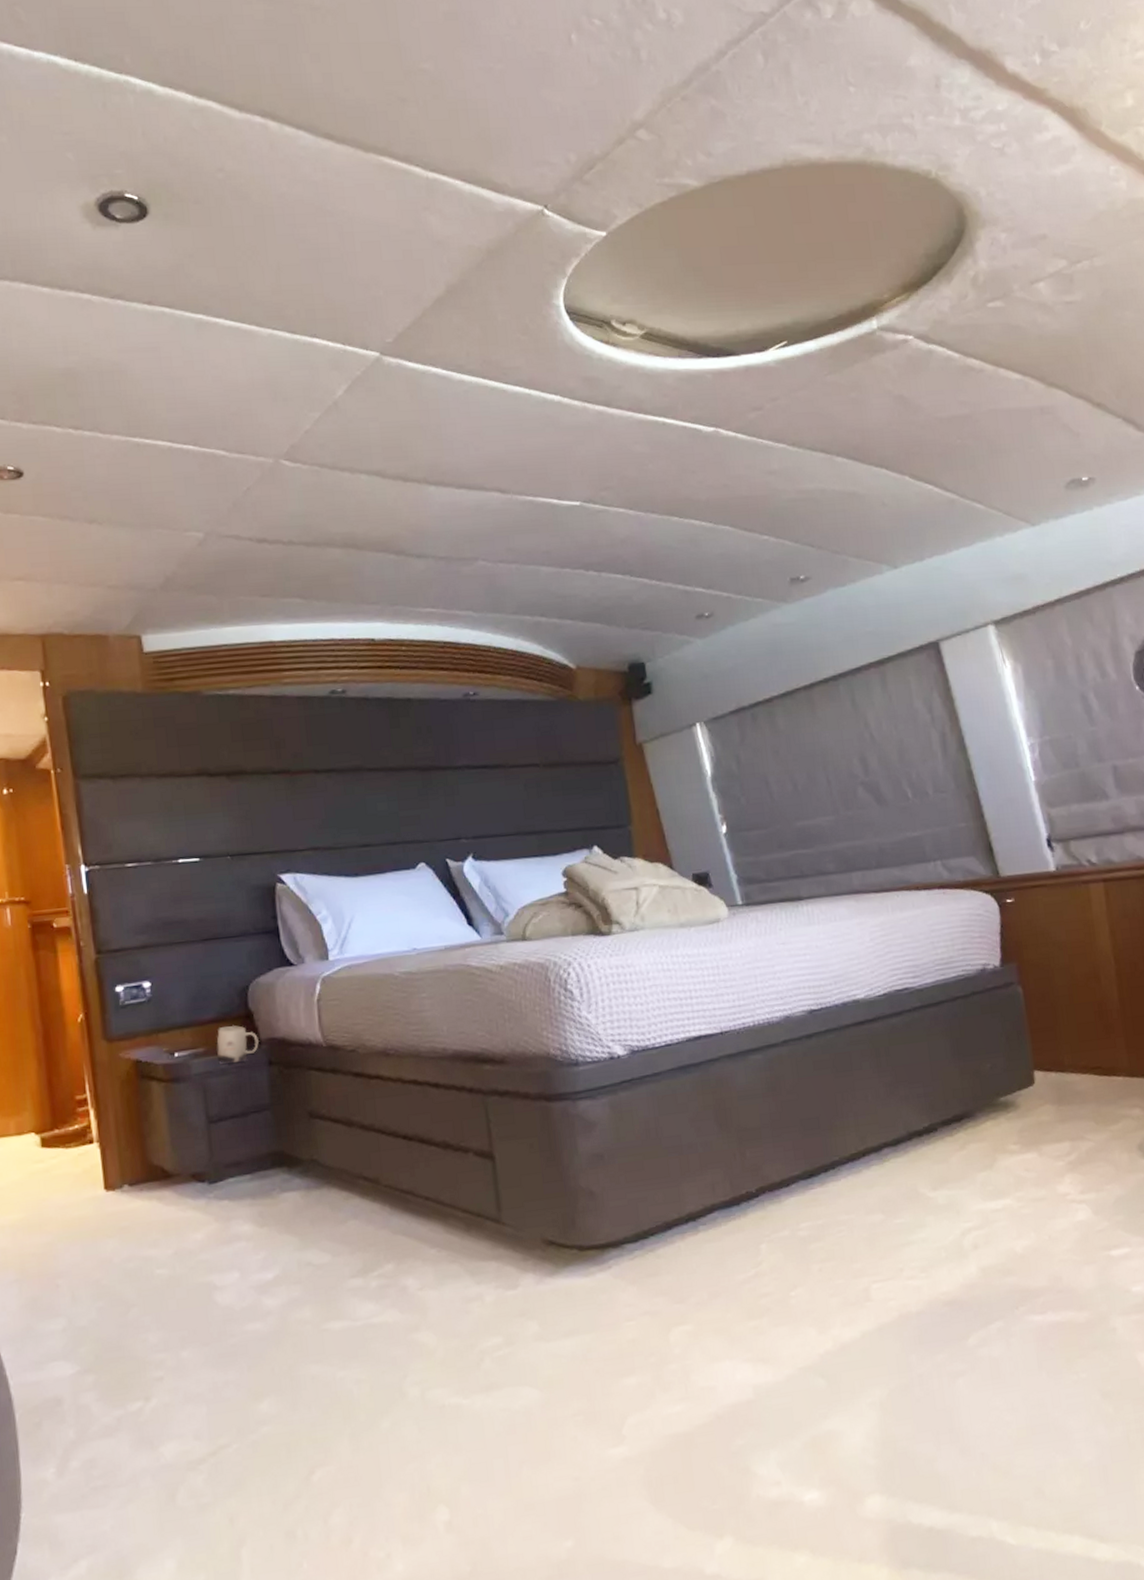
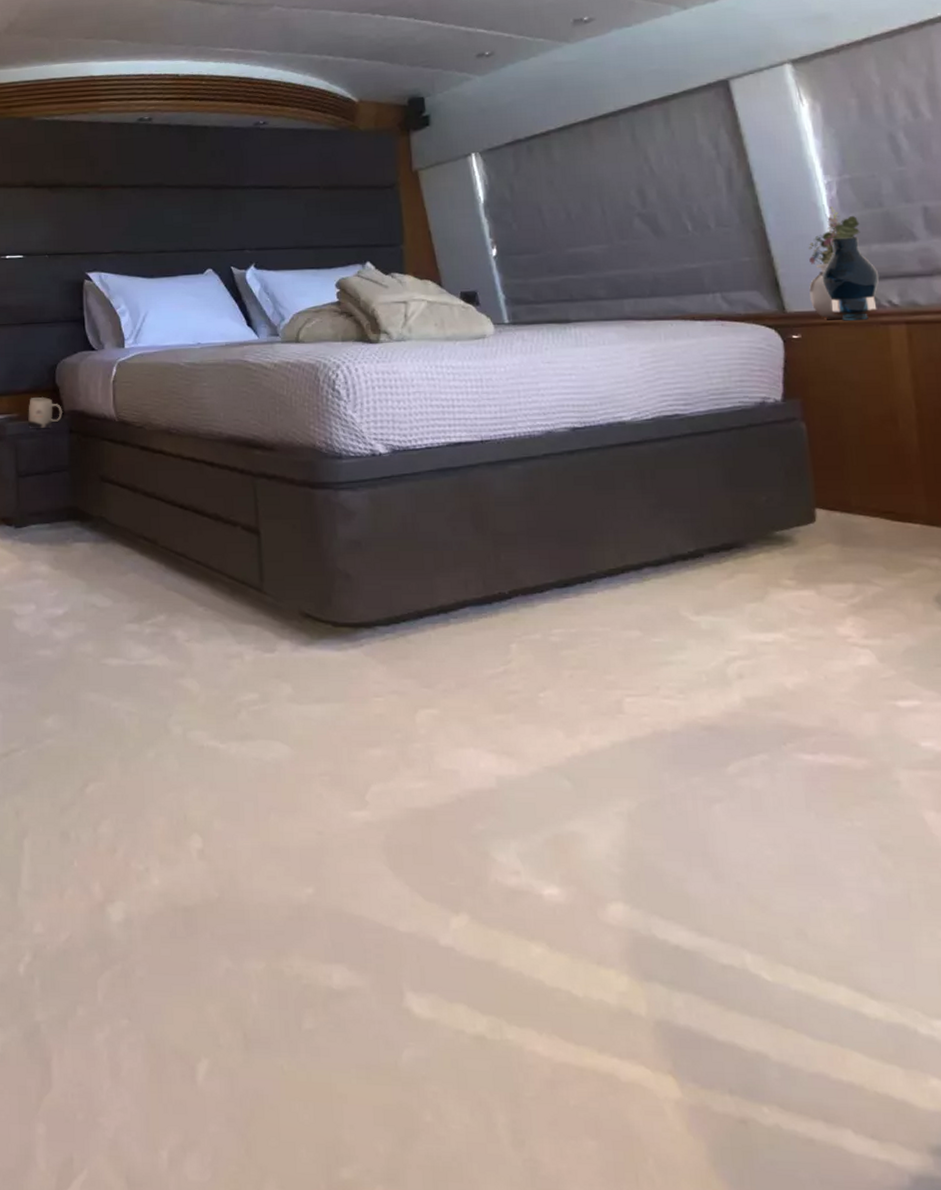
bouquet: none [1017,768,1061,881] -> present [808,206,860,319]
vase: none [1029,798,1079,882] -> present [821,237,880,321]

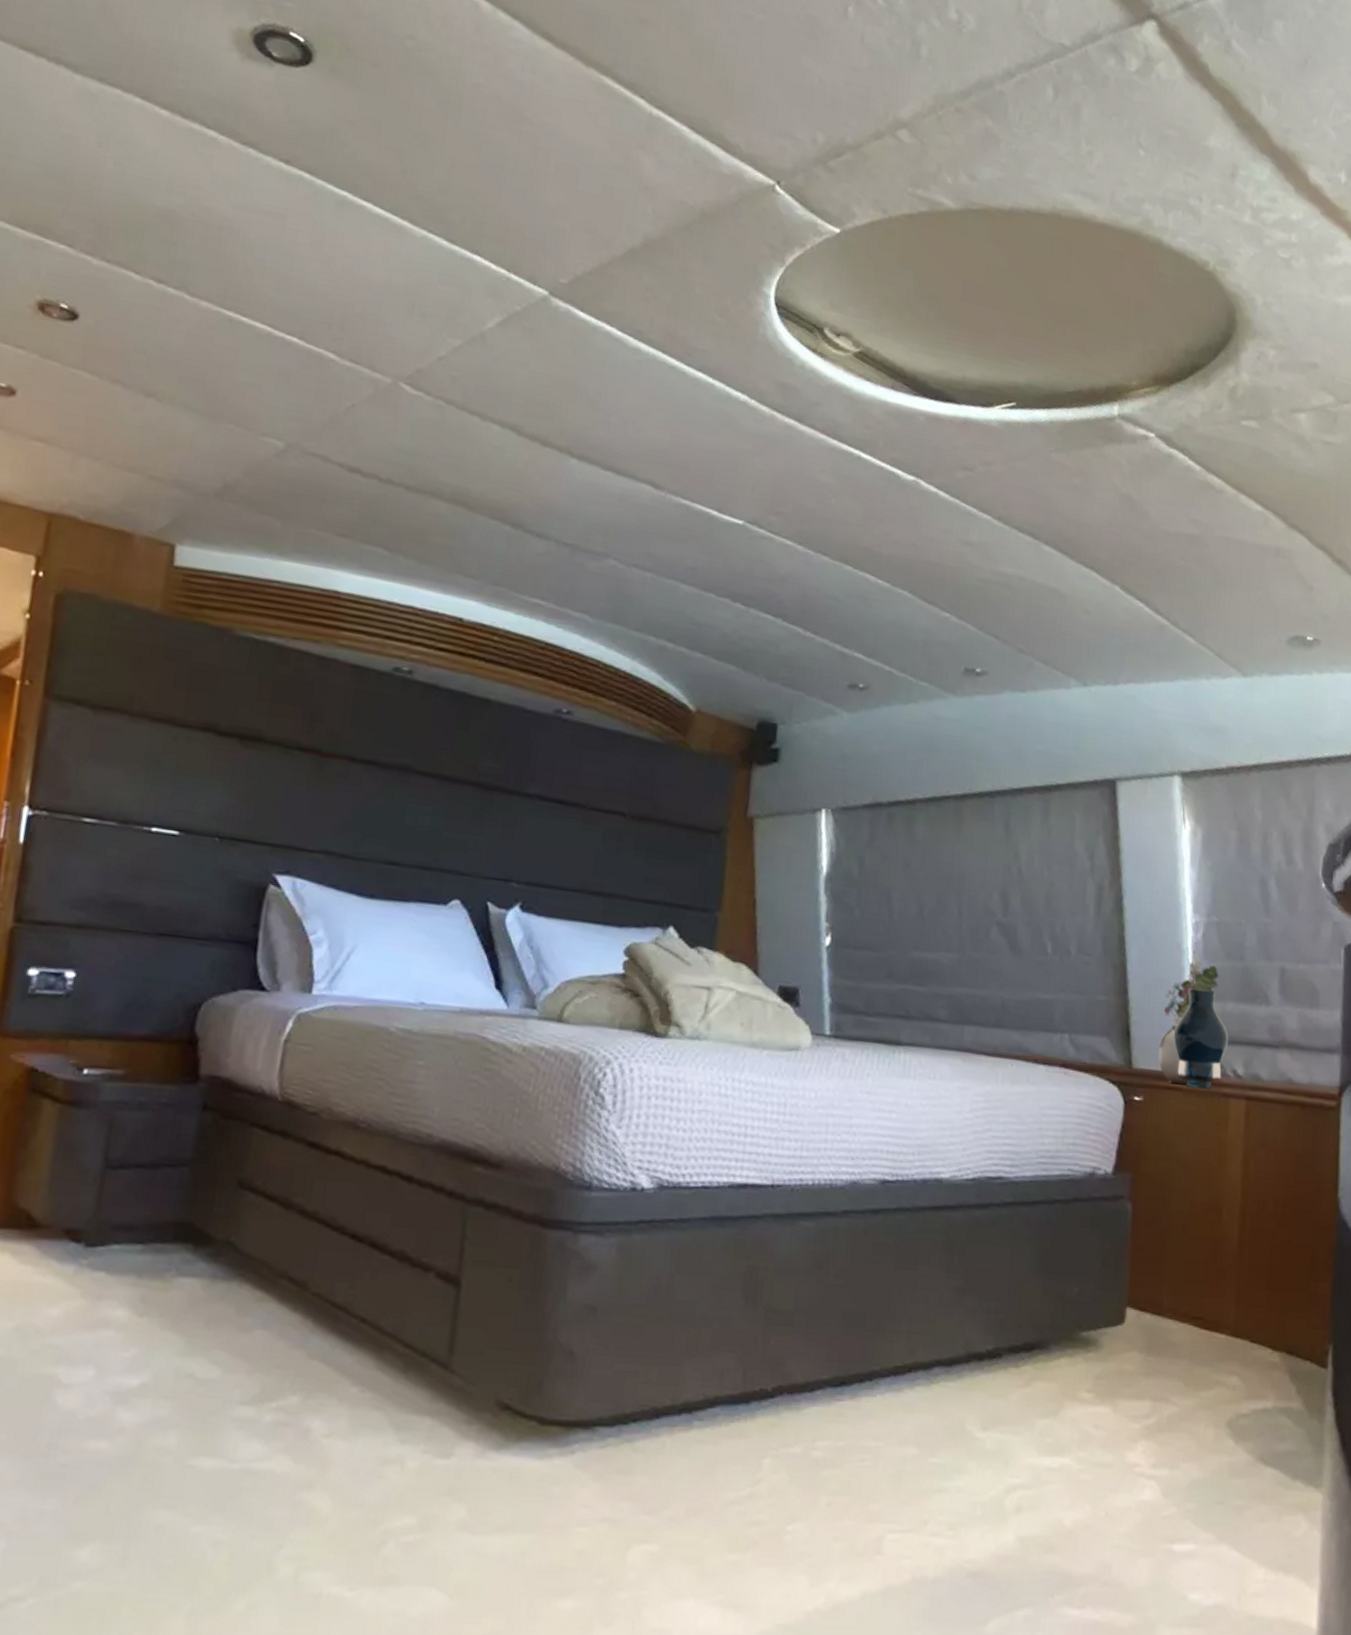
mug: present [28,397,63,429] -> none [138,1049,199,1099]

